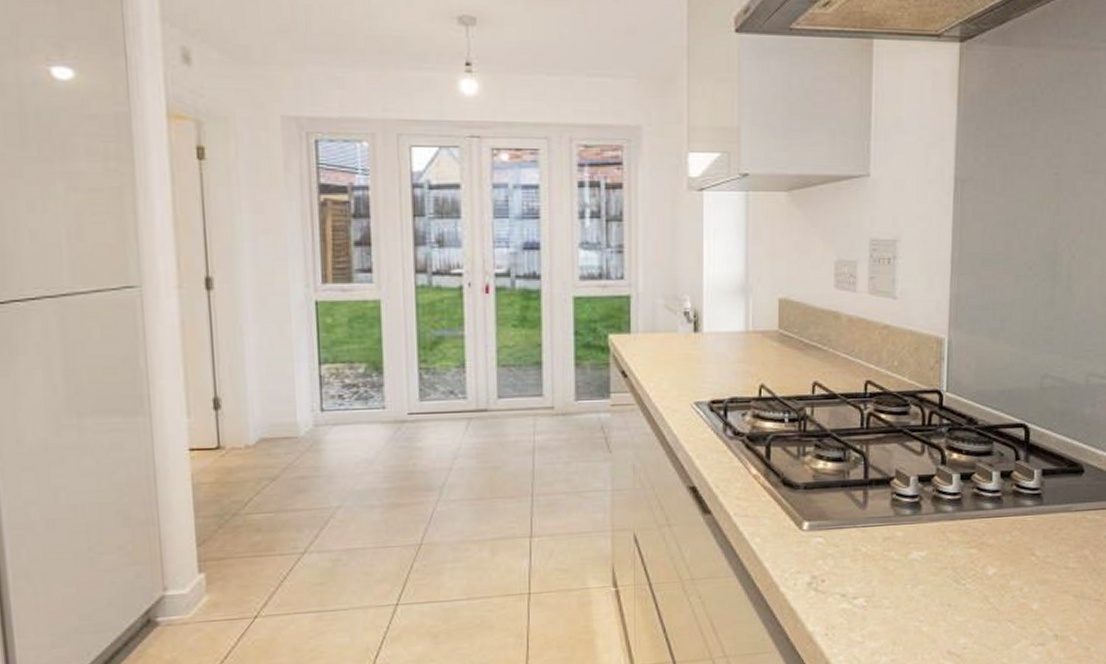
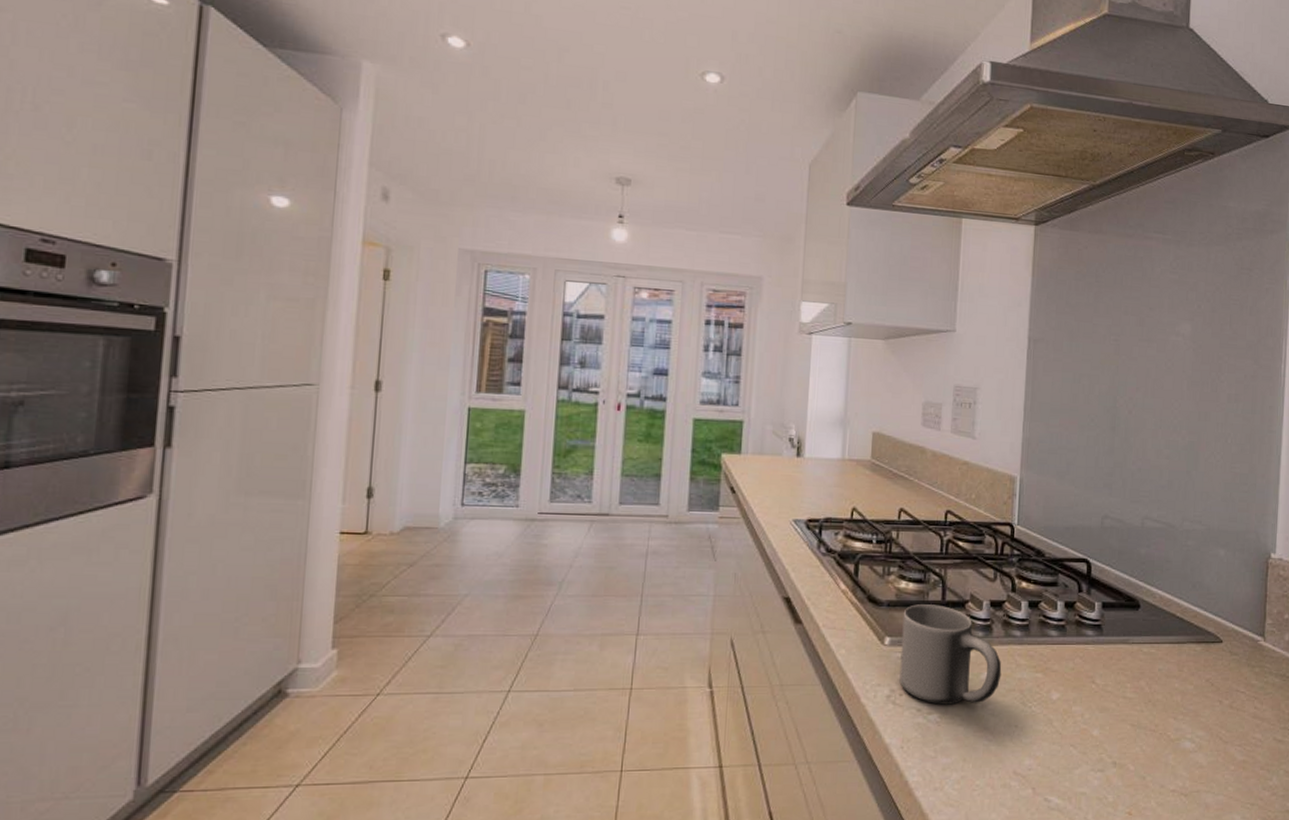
mug: none [821,484,933,589] -> present [899,604,1002,705]

